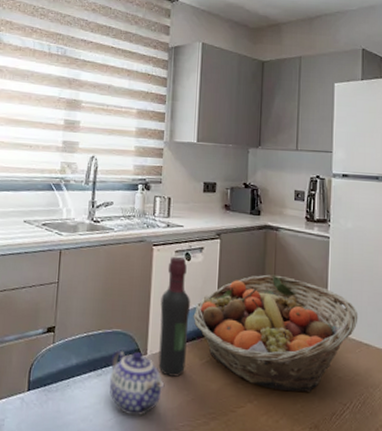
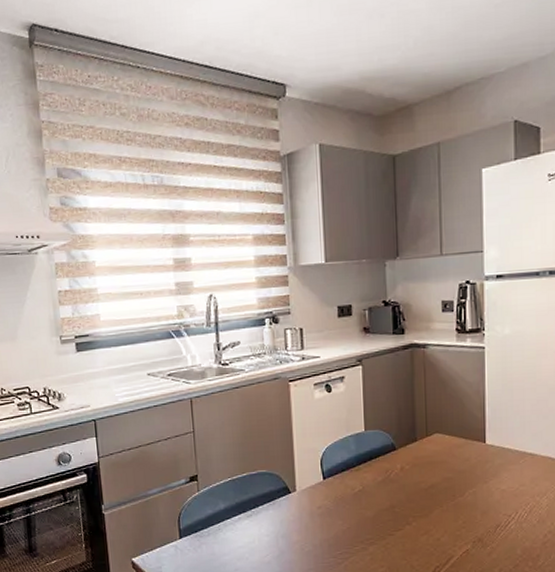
teapot: present [109,350,165,415] -> none [259,489,318,549]
wine bottle: present [158,256,191,377] -> none [304,389,337,509]
fruit basket: present [193,274,359,392] -> none [340,395,521,510]

